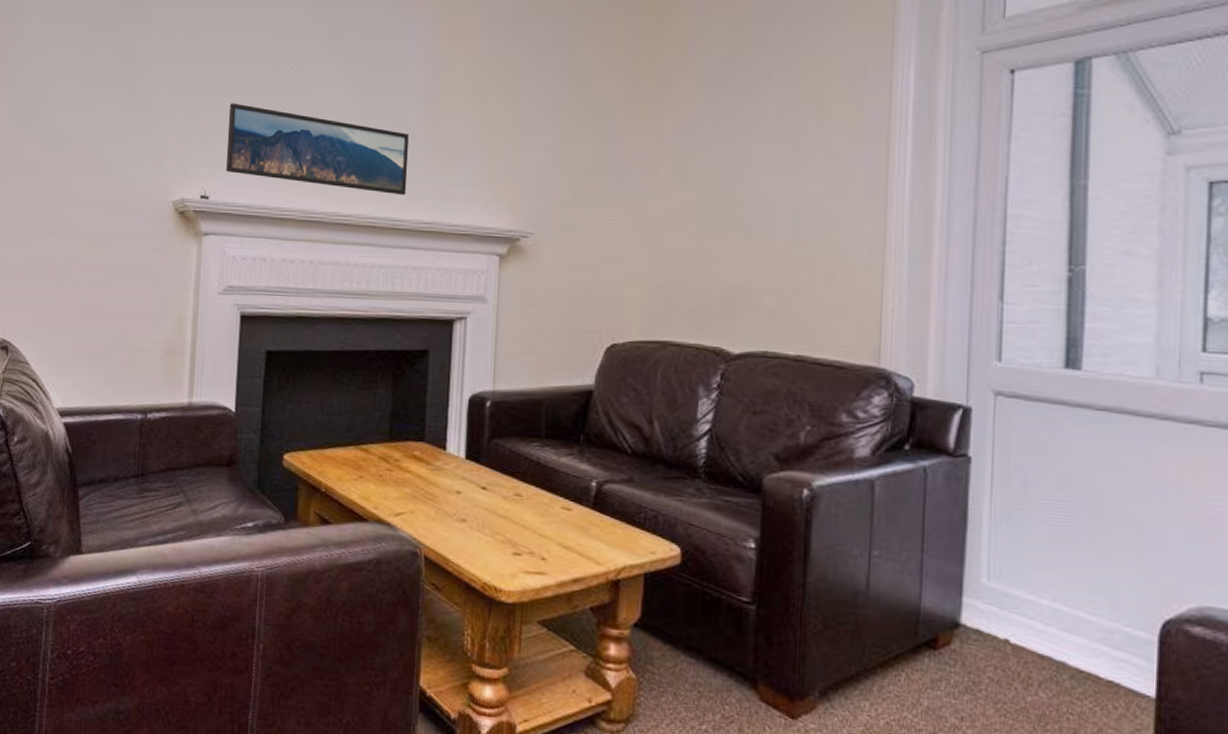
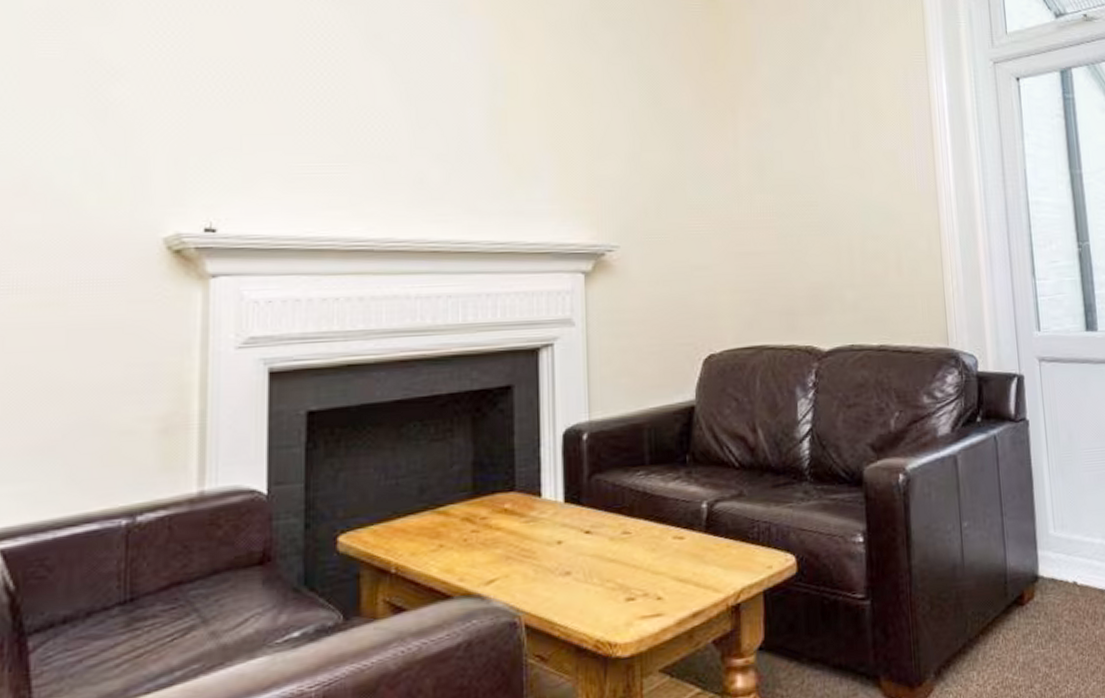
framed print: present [225,103,410,196] -> none [238,115,474,215]

